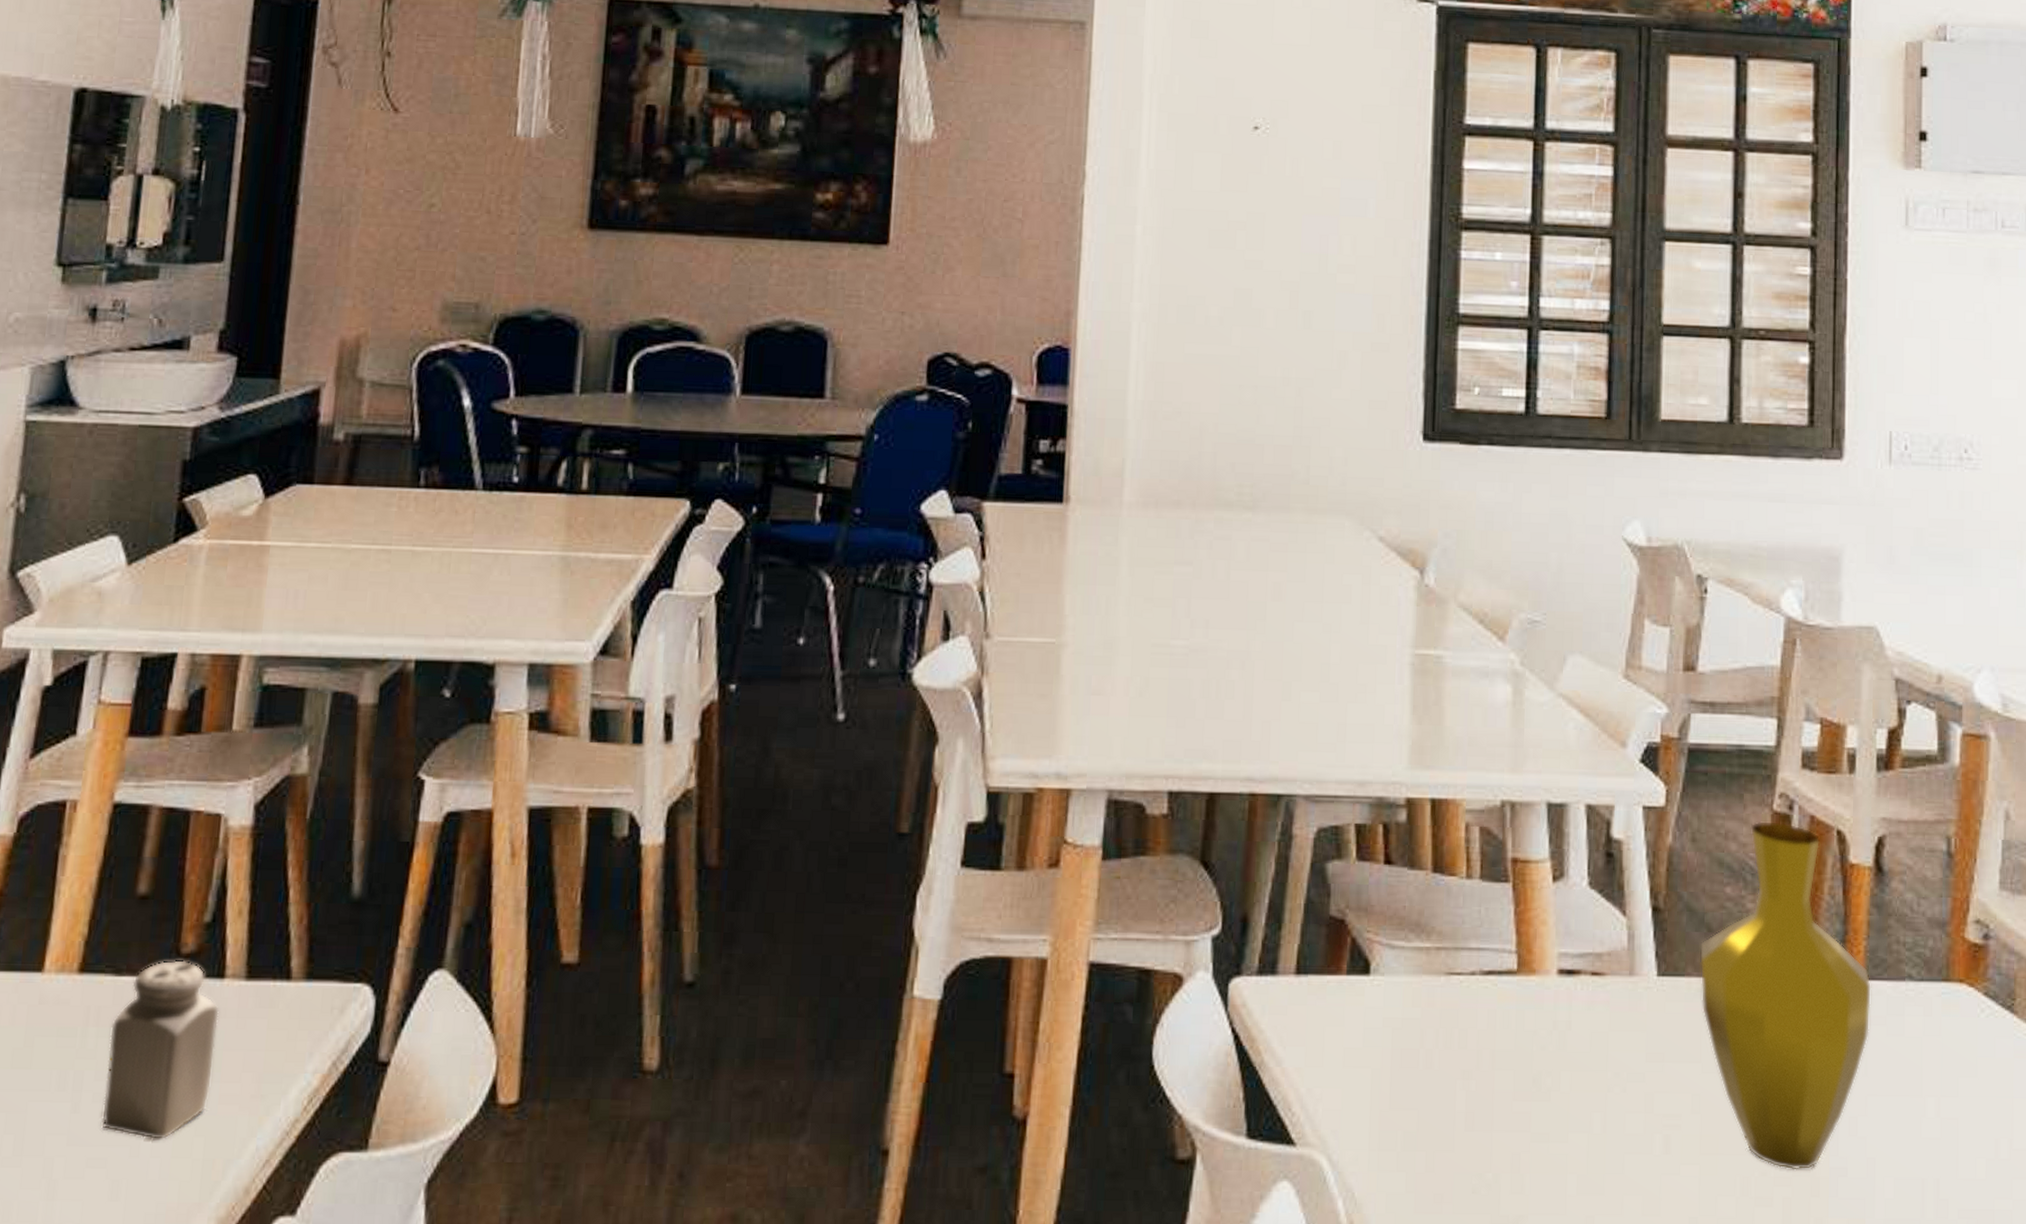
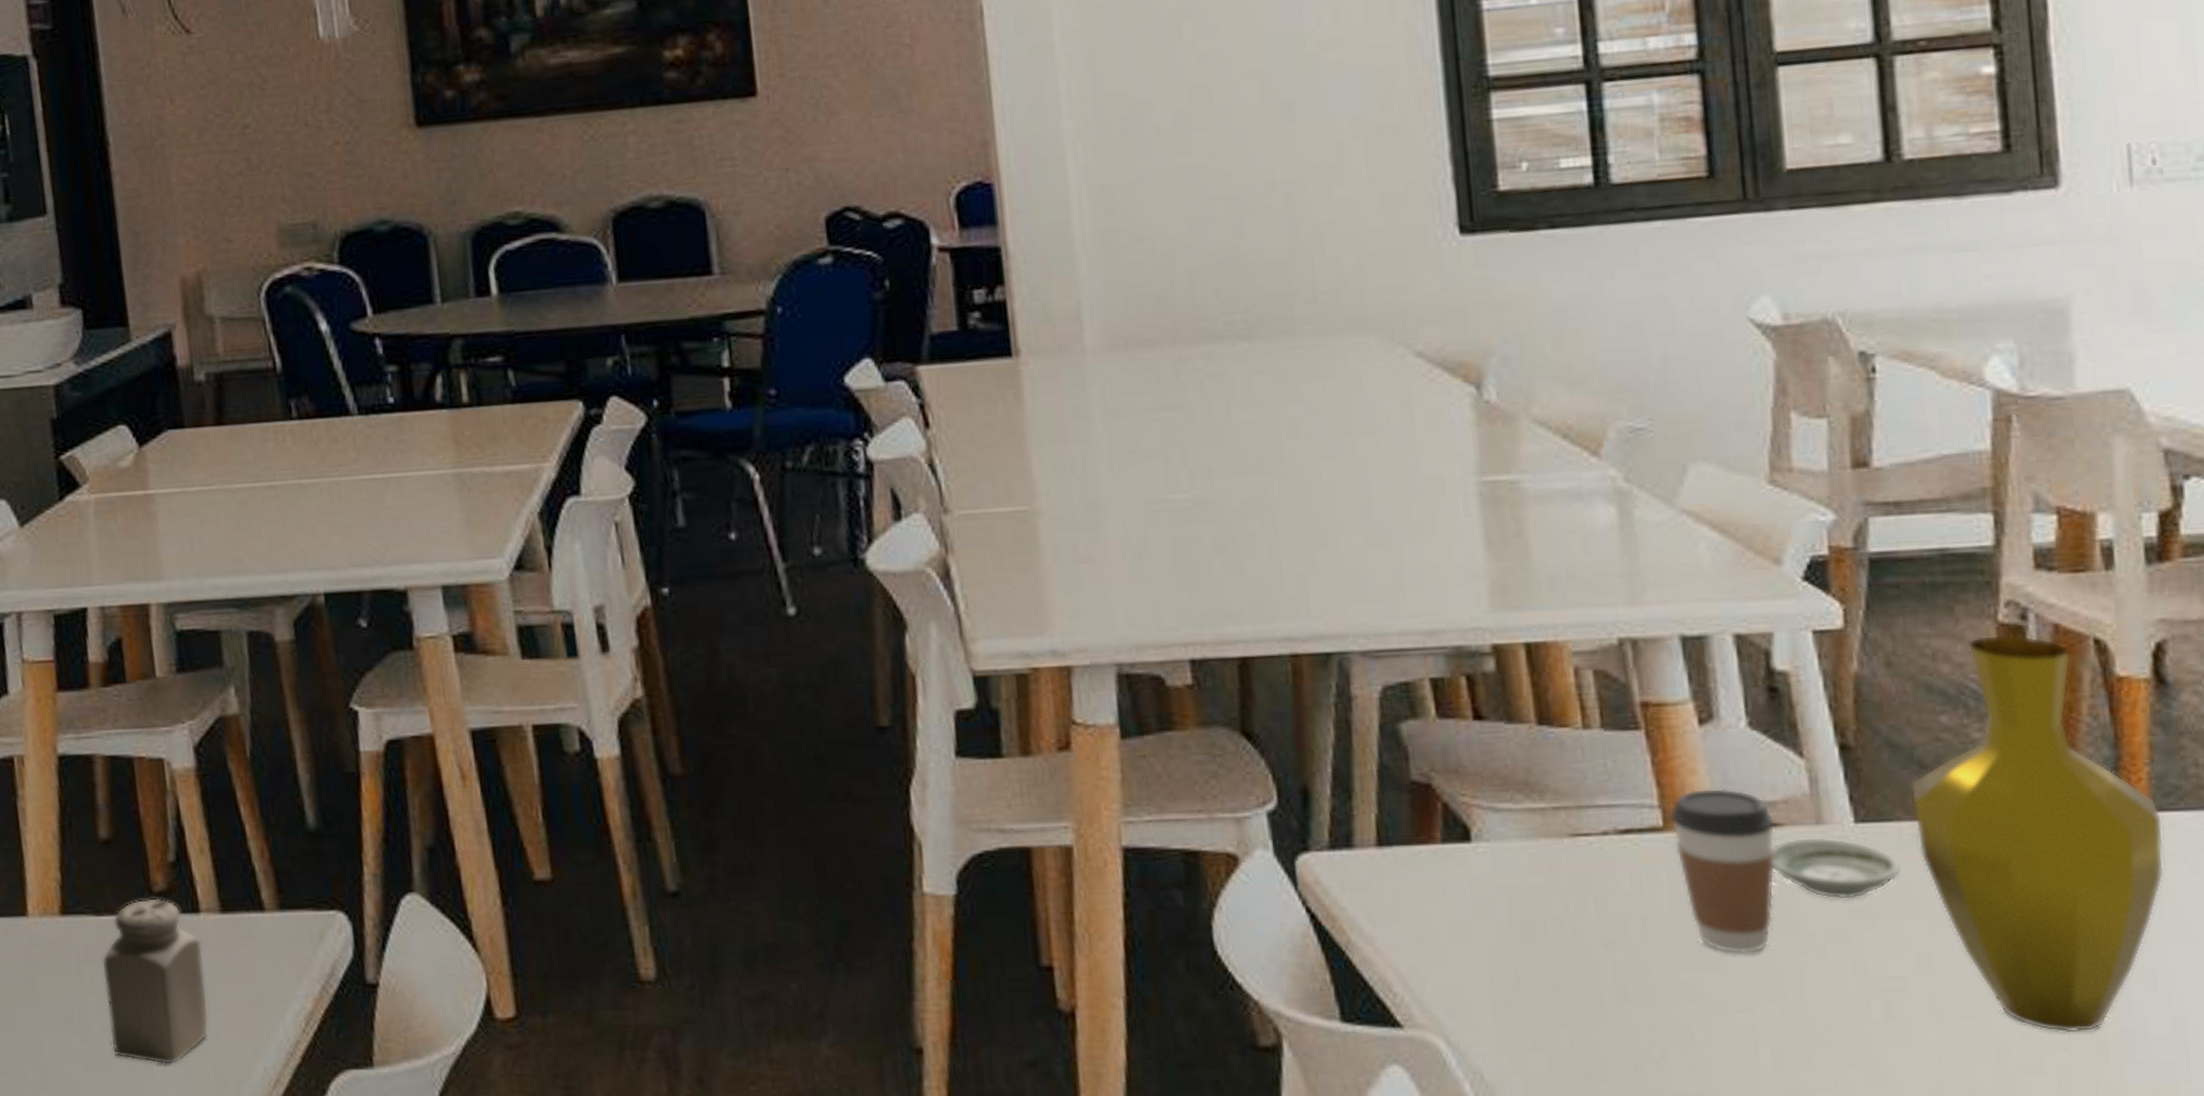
coffee cup: none [1522,938,1600,1089] -> present [1668,787,1776,955]
saucer: none [1594,986,1687,1044] -> present [1771,836,1902,900]

